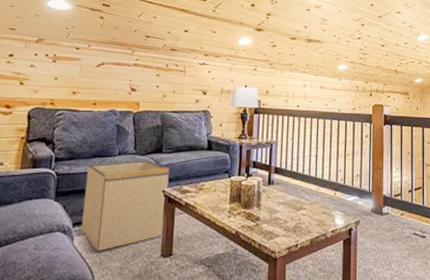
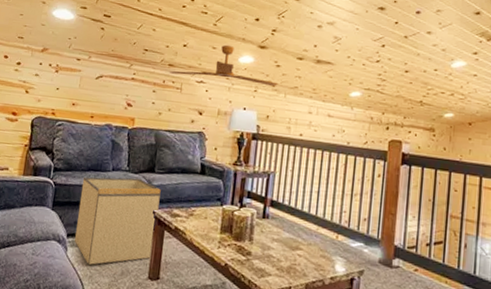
ceiling fan: none [173,29,276,65] -> present [170,45,279,87]

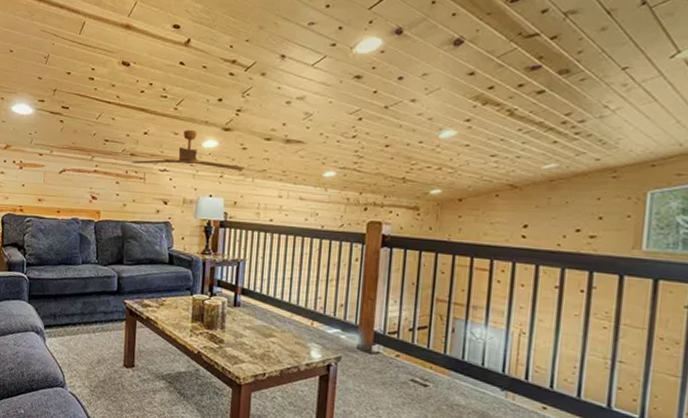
storage bin: present [75,177,161,265] -> none [52,270,131,354]

